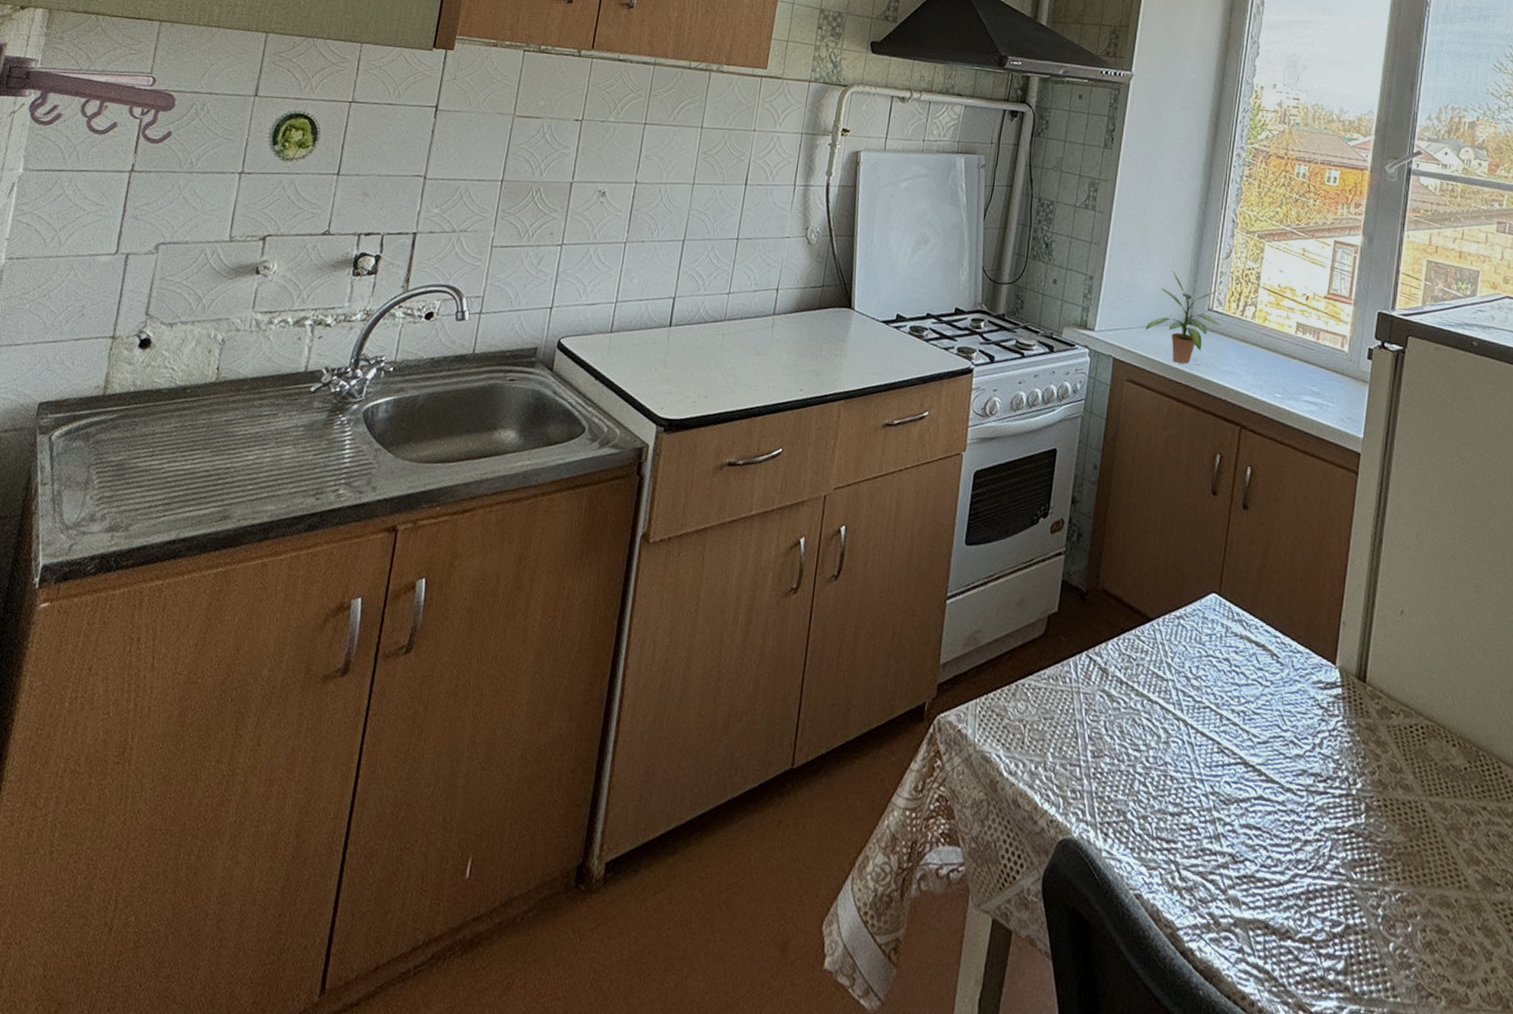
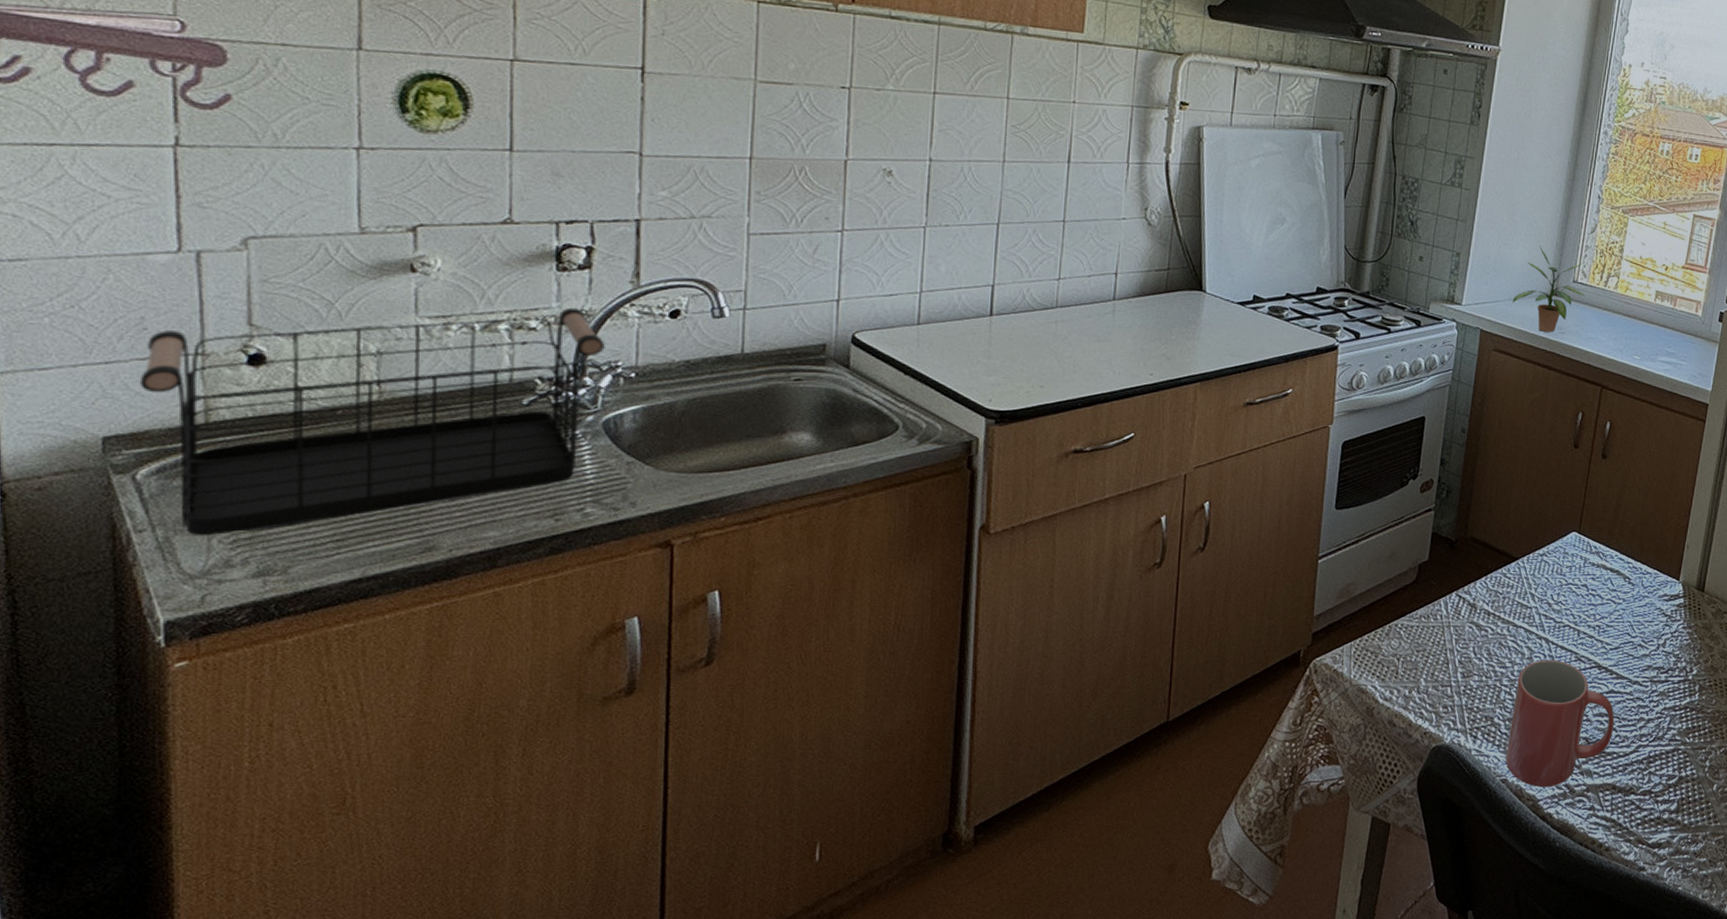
dish rack: none [70,307,376,493] -> present [139,307,605,536]
mug: none [1140,746,1265,914] -> present [1506,660,1615,788]

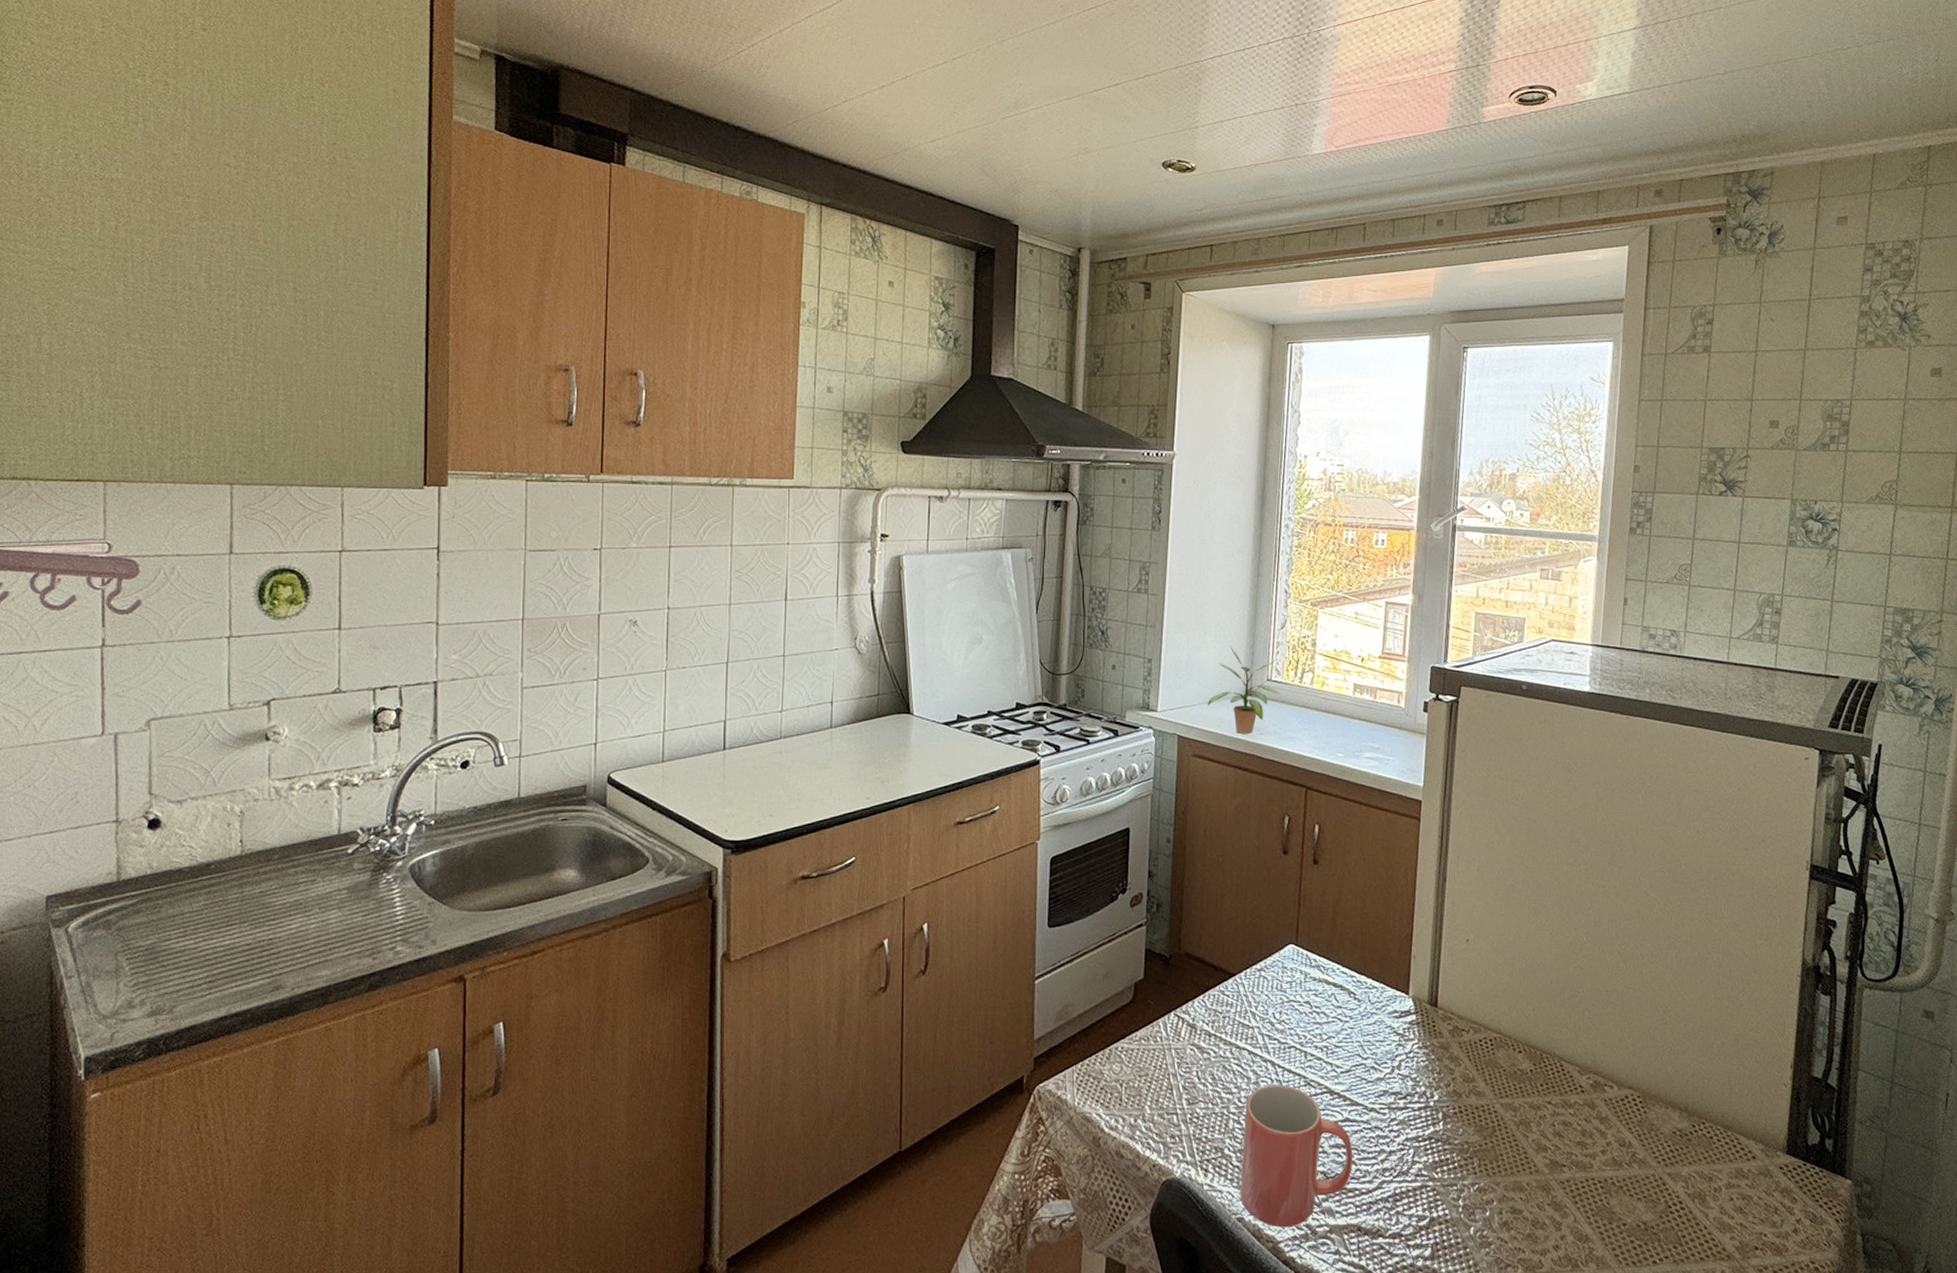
dish rack: present [139,307,605,536] -> none [72,764,411,981]

